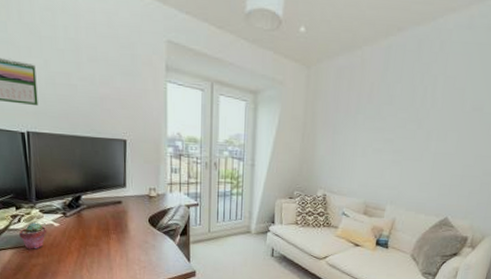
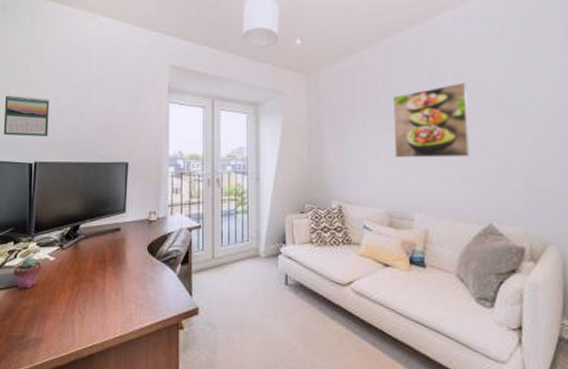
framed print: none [378,90,454,160] -> present [393,82,470,158]

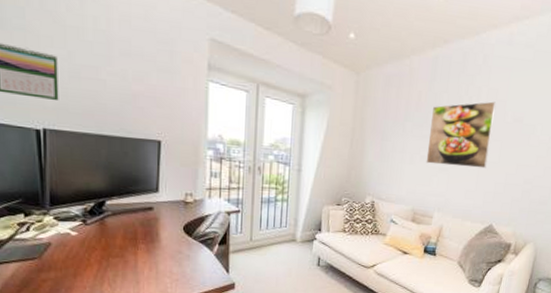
potted succulent: present [13,257,42,289] -> none [27,231,62,262]

